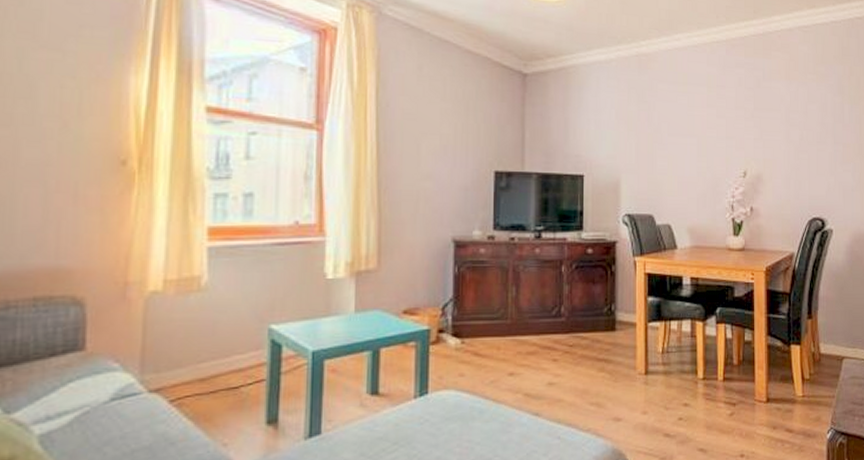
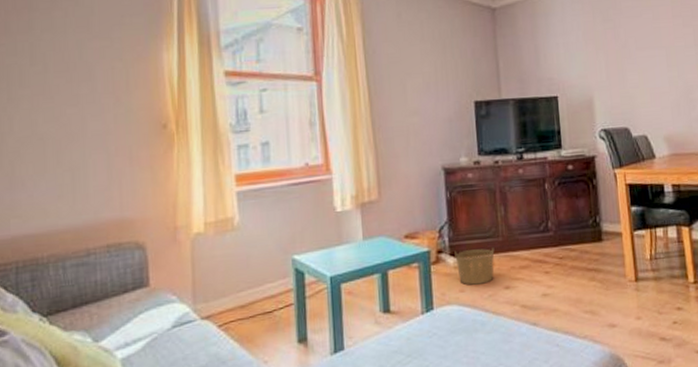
basket: none [457,330,501,369] -> present [454,248,495,285]

